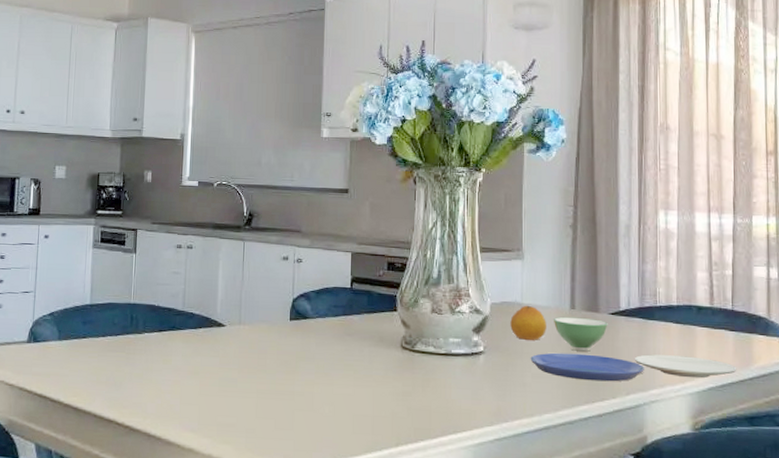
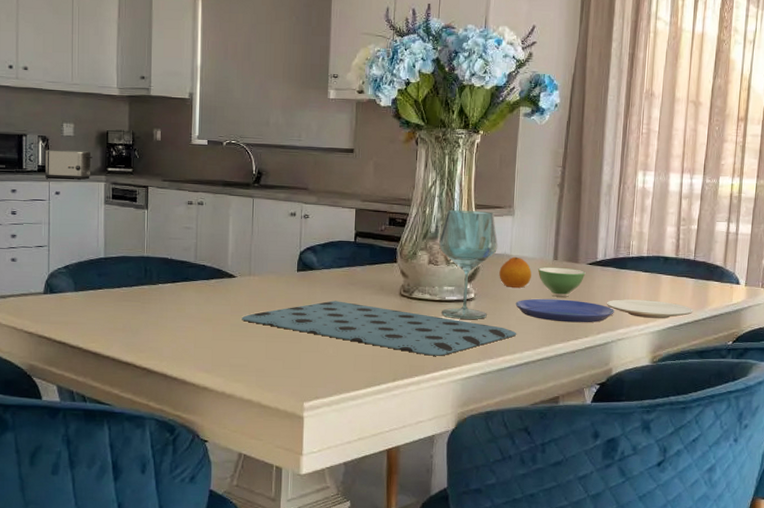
toaster: none [35,192,83,224] -> present [44,150,93,181]
placemat: none [231,353,534,418] -> present [242,300,517,356]
wine glass: none [443,253,508,376] -> present [439,209,498,319]

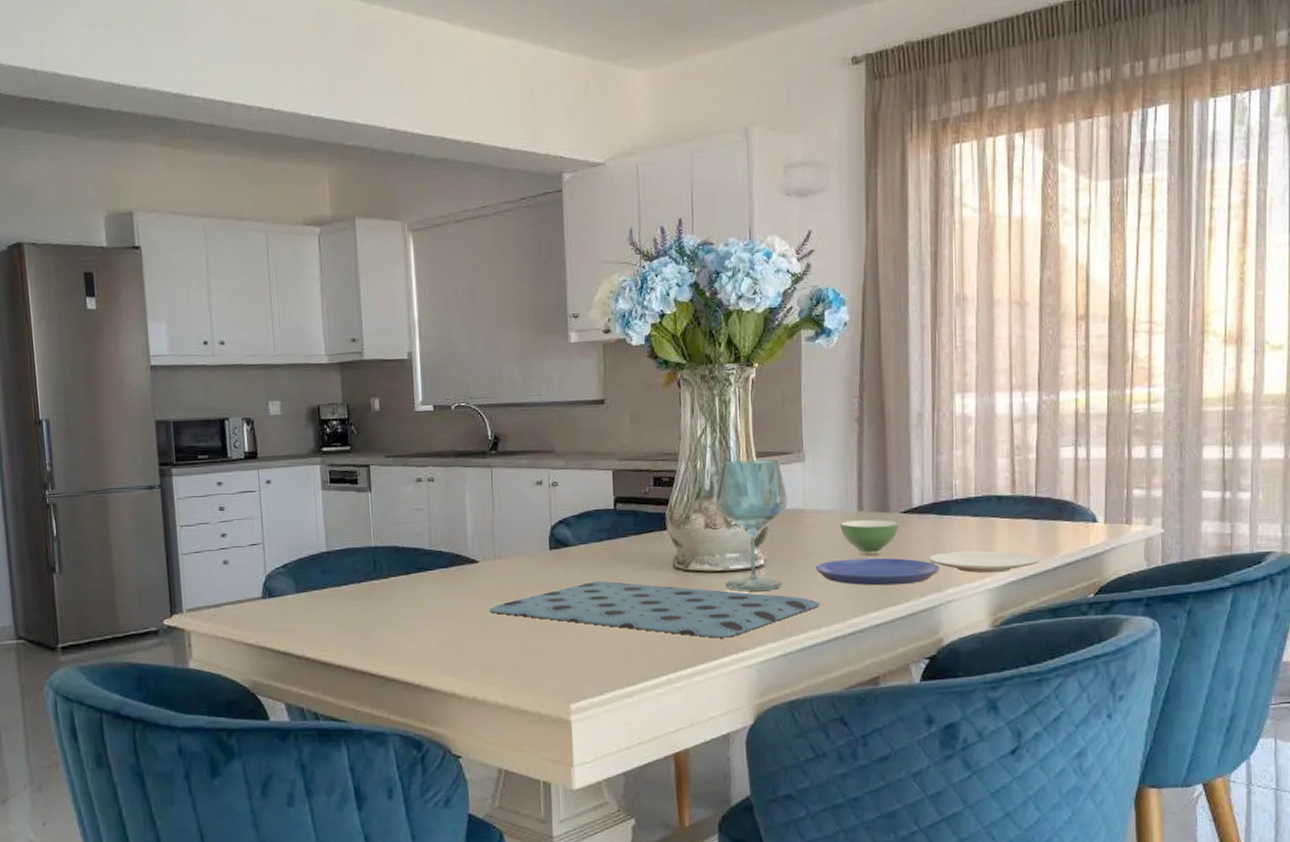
toaster: present [44,150,93,181] -> none [250,431,304,467]
fruit: present [499,256,532,288] -> none [792,511,832,548]

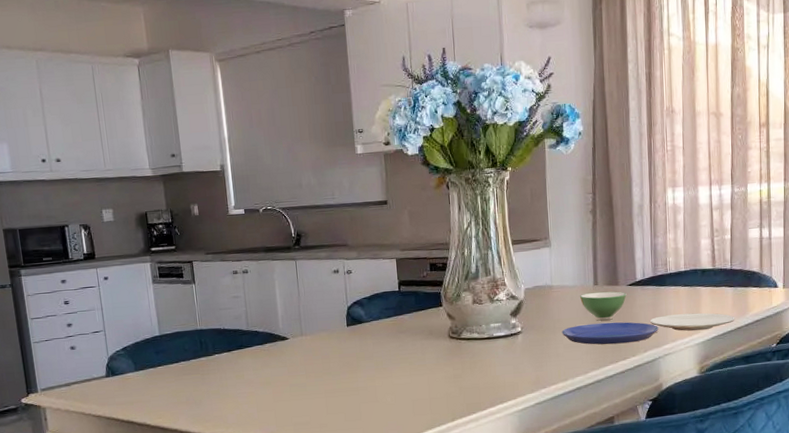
placemat: present [489,580,820,638] -> none [299,350,567,393]
wine glass: present [716,459,789,591] -> none [481,246,539,354]

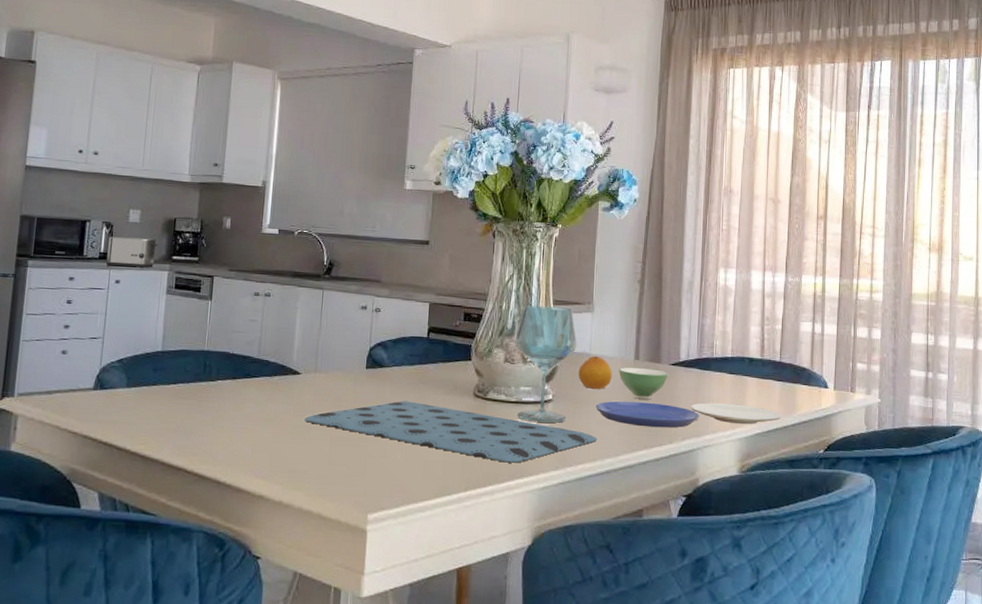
toaster: none [88,234,135,266] -> present [105,236,158,269]
placemat: none [299,350,567,393] -> present [304,401,597,463]
wine glass: none [481,246,539,354] -> present [516,305,578,423]
fruit: none [542,286,574,317] -> present [578,355,612,389]

